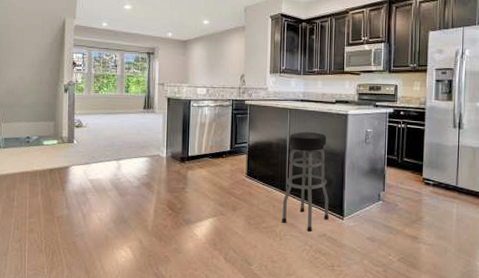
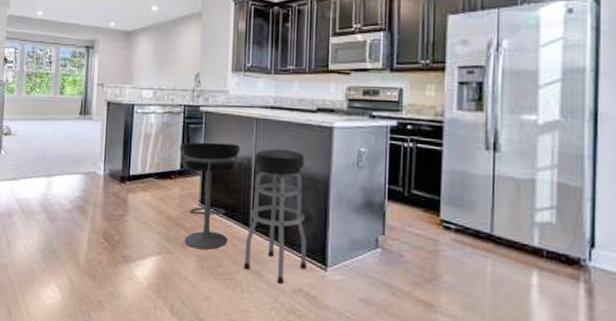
bar stool: none [229,128,278,211] -> present [179,142,241,250]

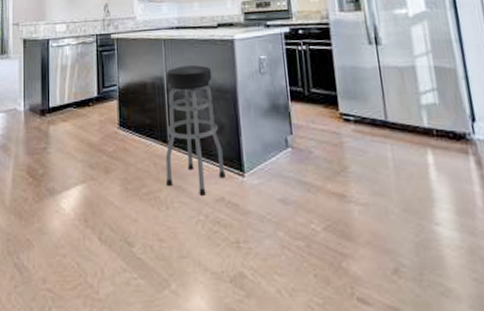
bar stool: present [179,142,241,250] -> none [95,65,152,173]

